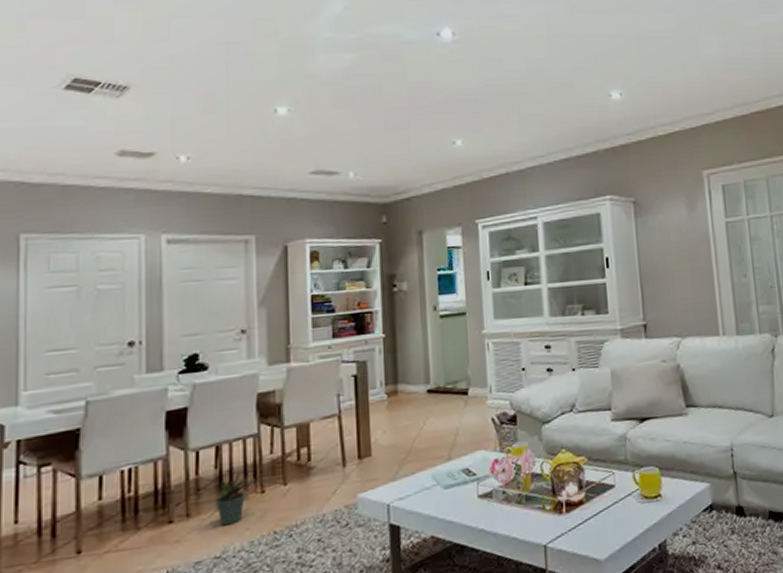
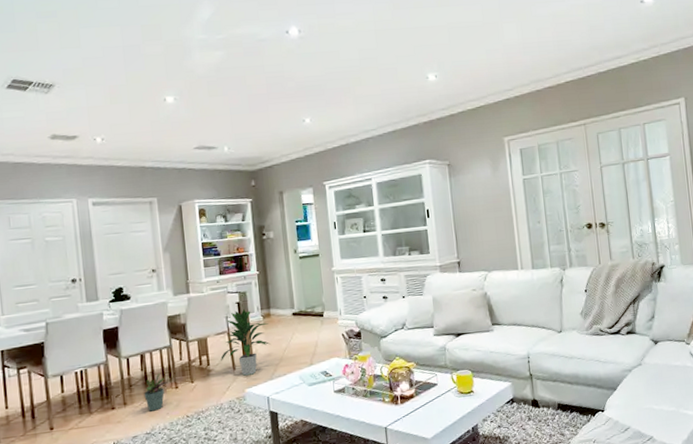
indoor plant: none [327,383,395,475] -> present [221,308,270,376]

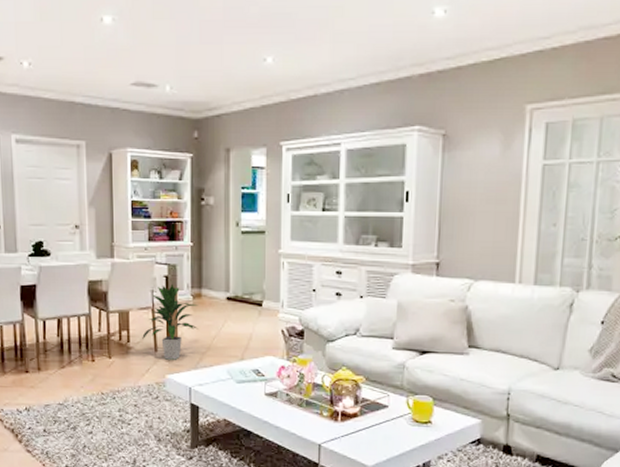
potted plant: present [144,373,167,412] -> none [59,342,84,382]

